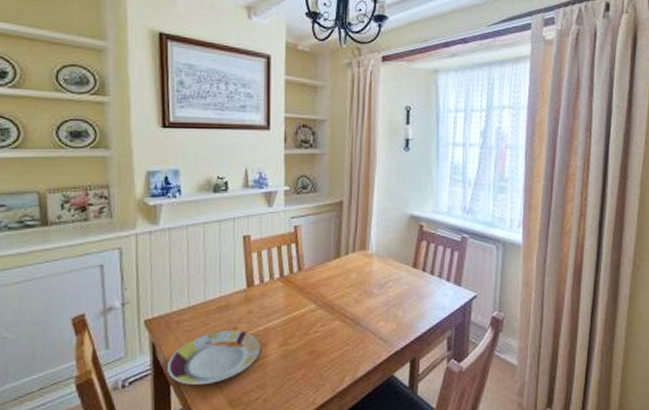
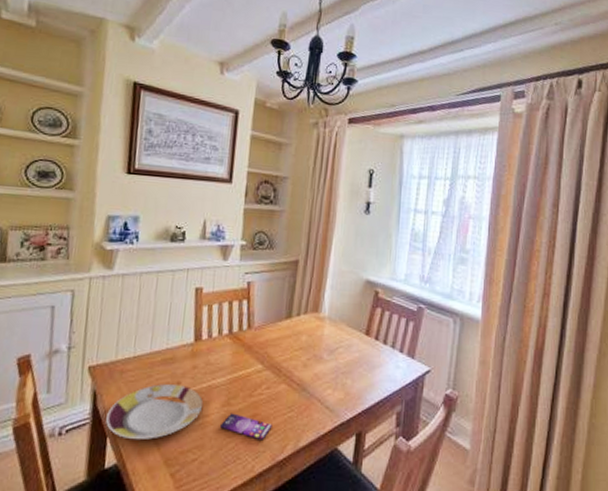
smartphone: none [280,351,330,375] -> present [220,413,272,441]

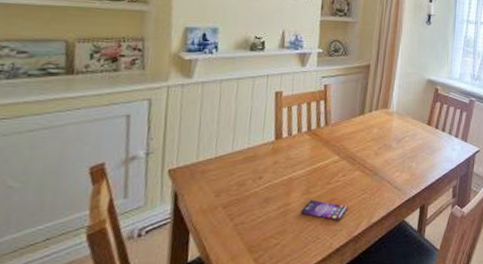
plate: present [106,384,202,440] -> none [188,180,284,233]

